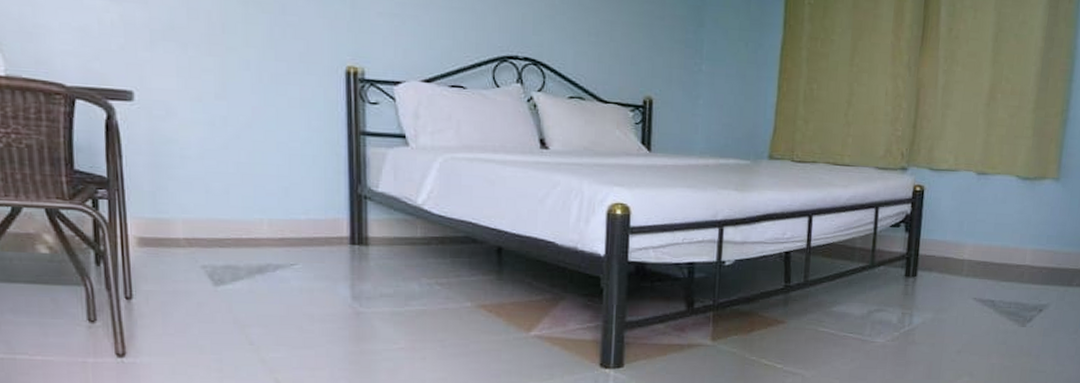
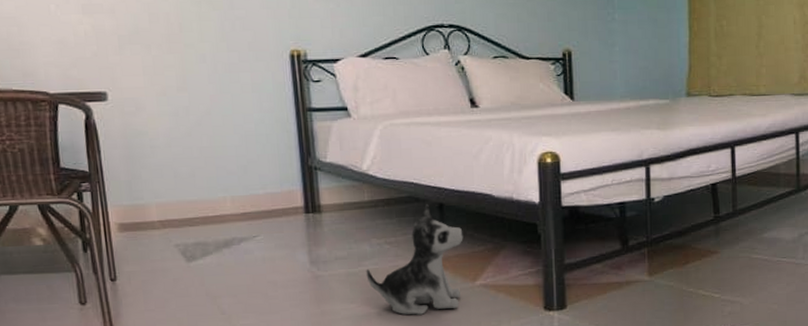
plush toy: none [413,246,521,362] -> present [366,204,463,315]

